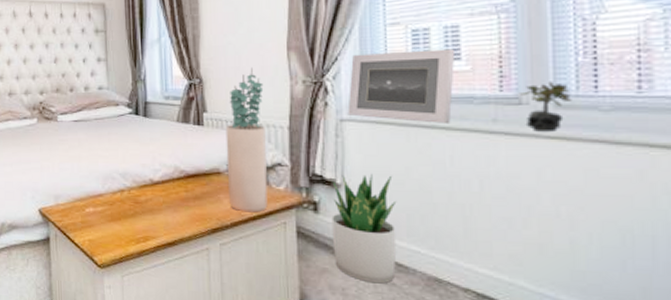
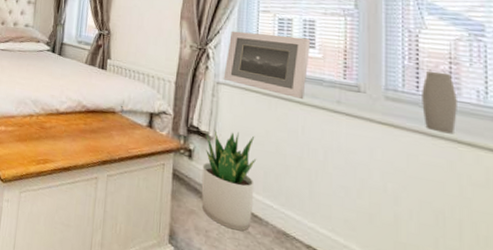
vase: present [225,67,268,214] -> none [118,28,159,153]
succulent plant: present [518,81,571,133] -> none [358,76,399,119]
vase: none [602,64,649,138] -> present [422,70,457,135]

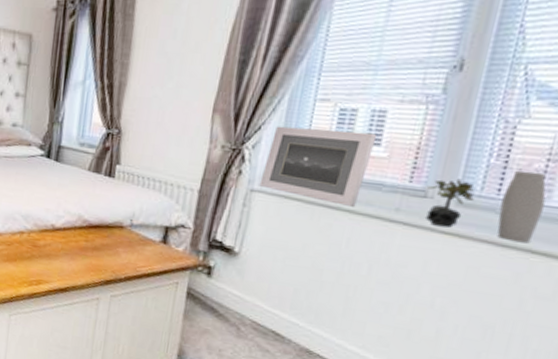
planter: present [201,130,257,231] -> none [217,244,289,350]
succulent plant: none [358,76,399,119] -> present [424,178,474,229]

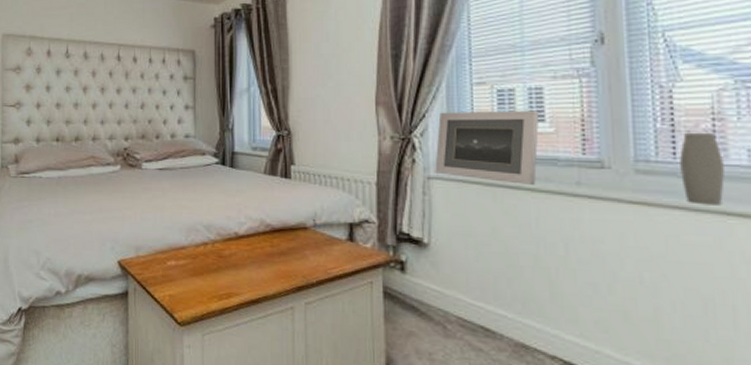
succulent plant: present [424,178,474,229] -> none [601,146,651,198]

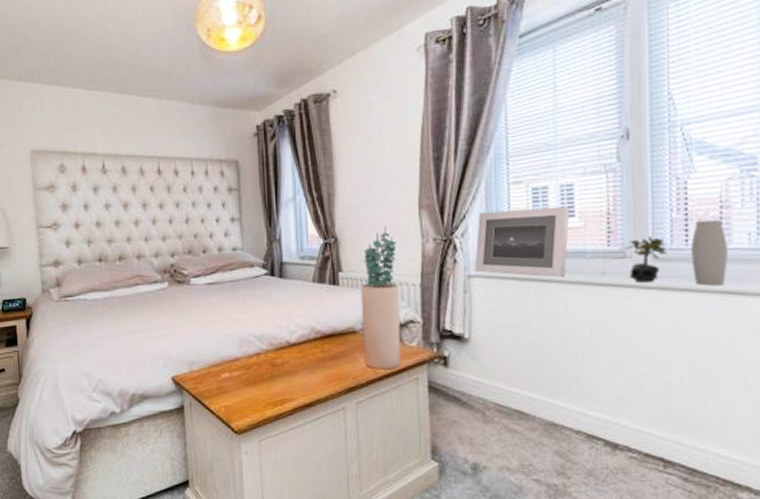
vase: none [313,121,354,272] -> present [360,226,401,371]
succulent plant: none [601,146,651,198] -> present [623,235,667,284]

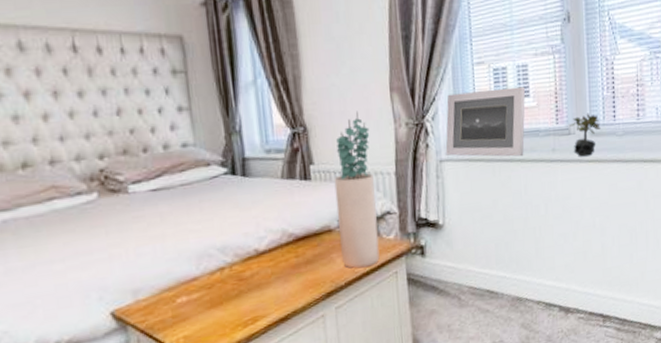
vase: present [691,219,728,286] -> none [617,96,643,157]

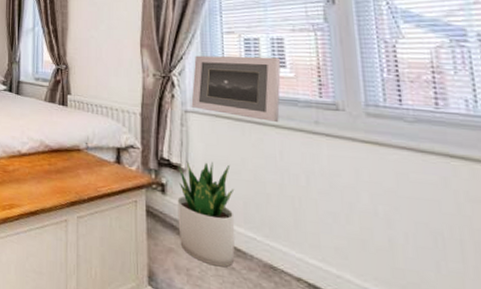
vase: present [334,111,380,269] -> none [86,59,121,191]
planter: none [435,210,489,315] -> present [177,161,236,268]
succulent plant: present [568,113,601,158] -> none [335,92,380,138]

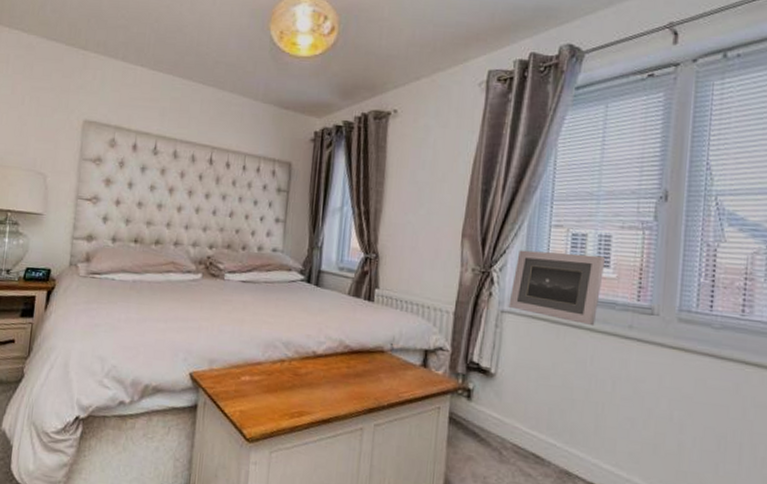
planter: present [177,161,236,268] -> none [480,365,542,474]

